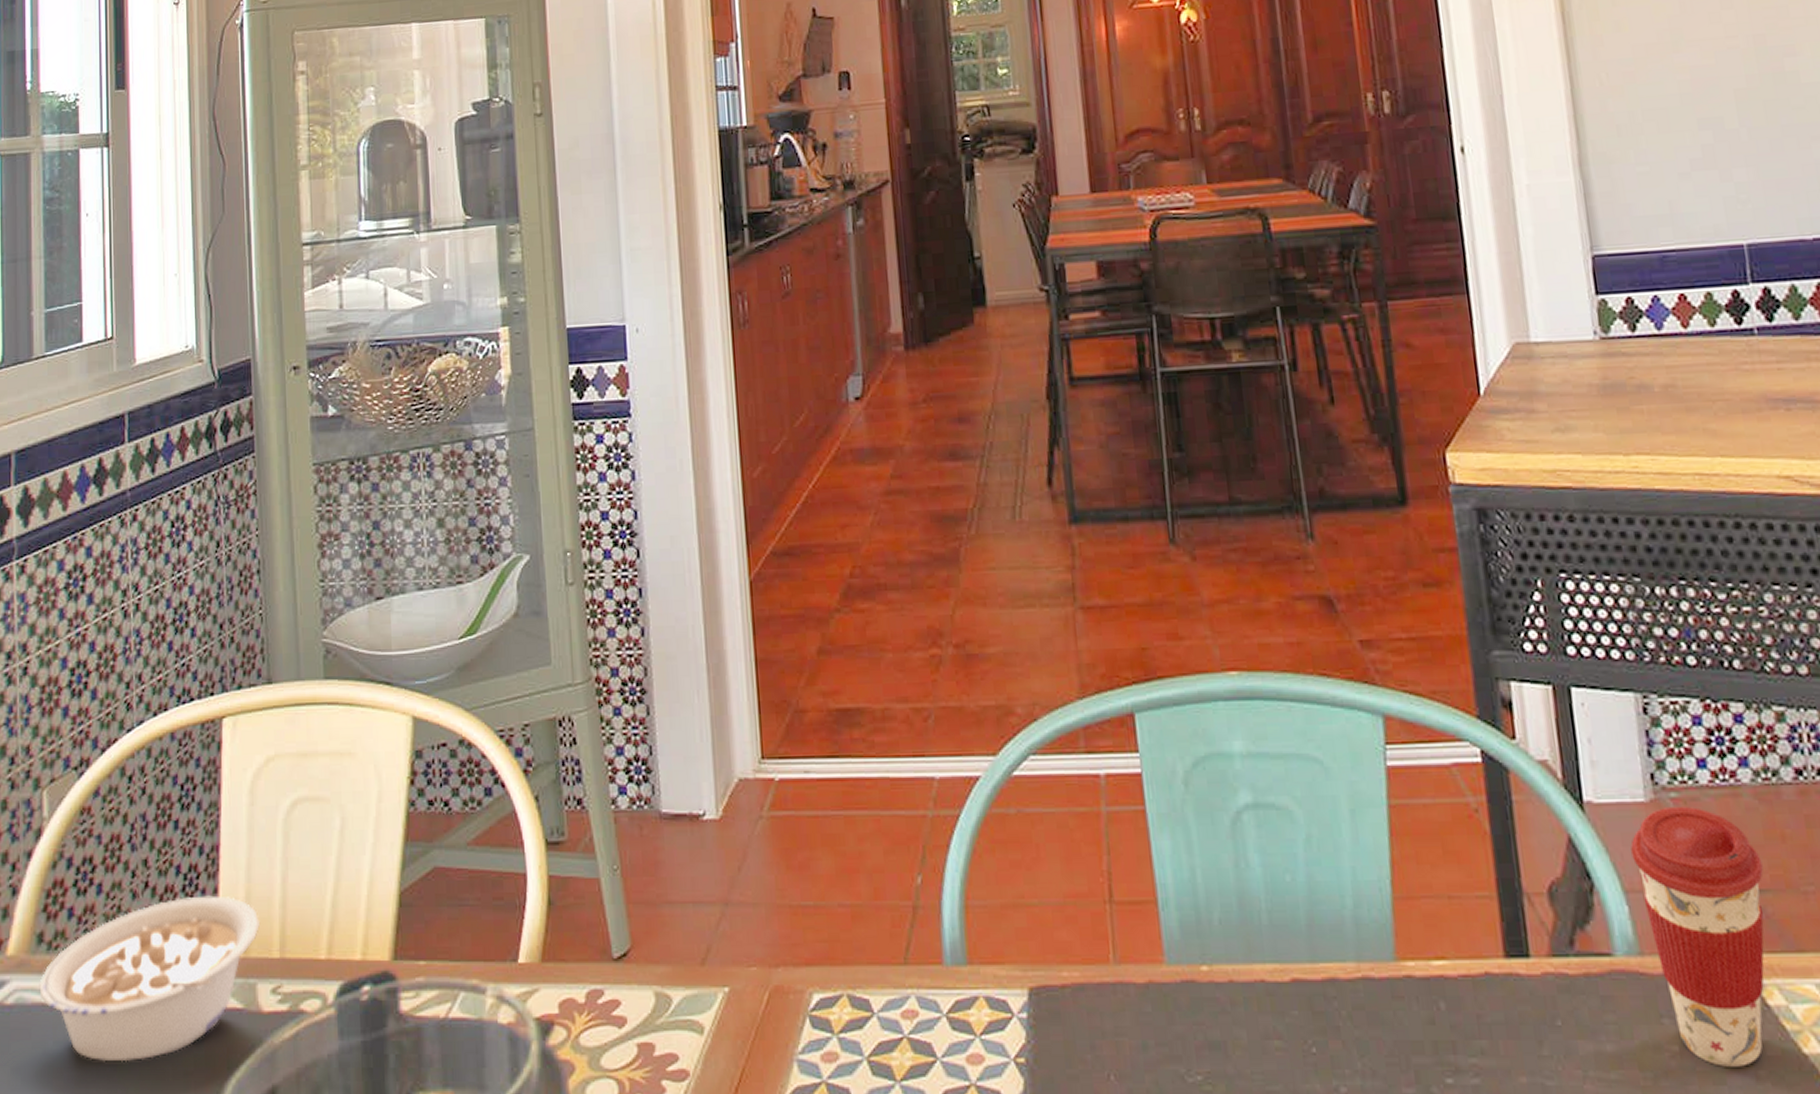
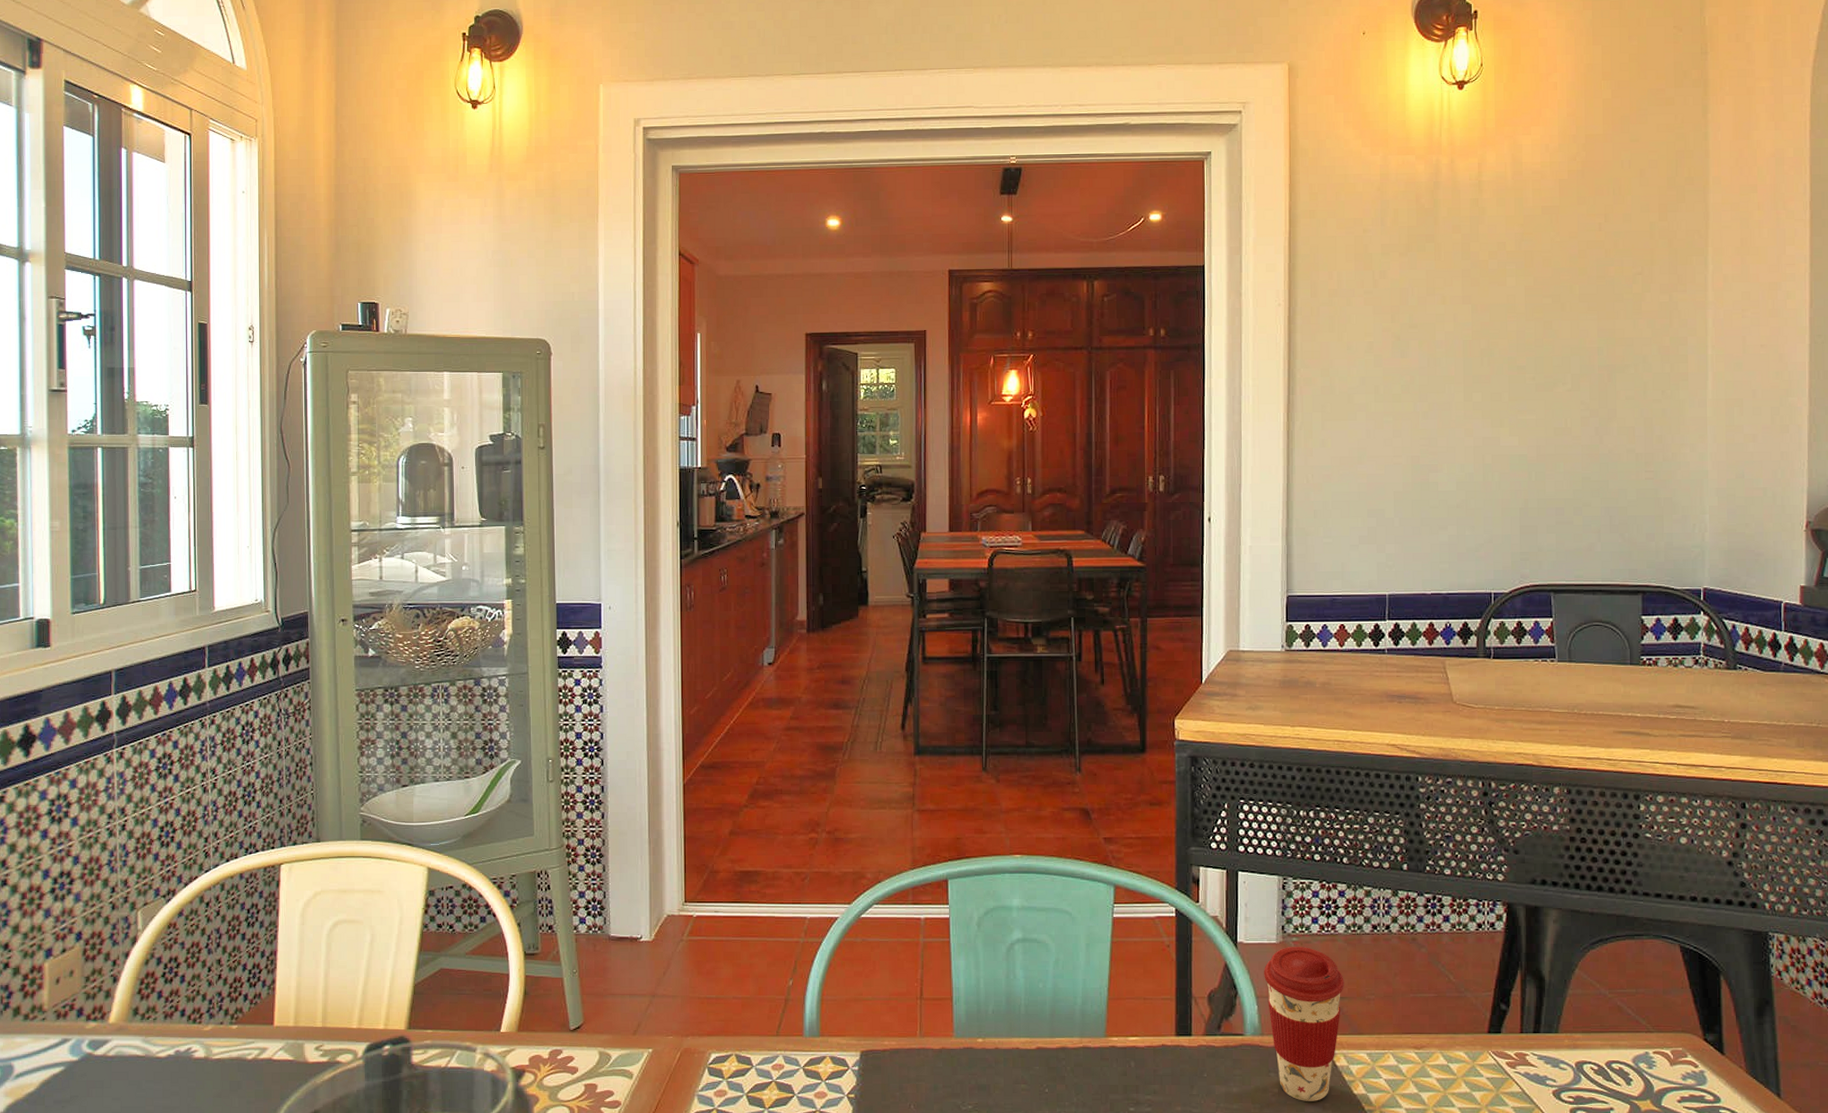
legume: present [39,895,260,1062] -> none [134,985,307,1095]

